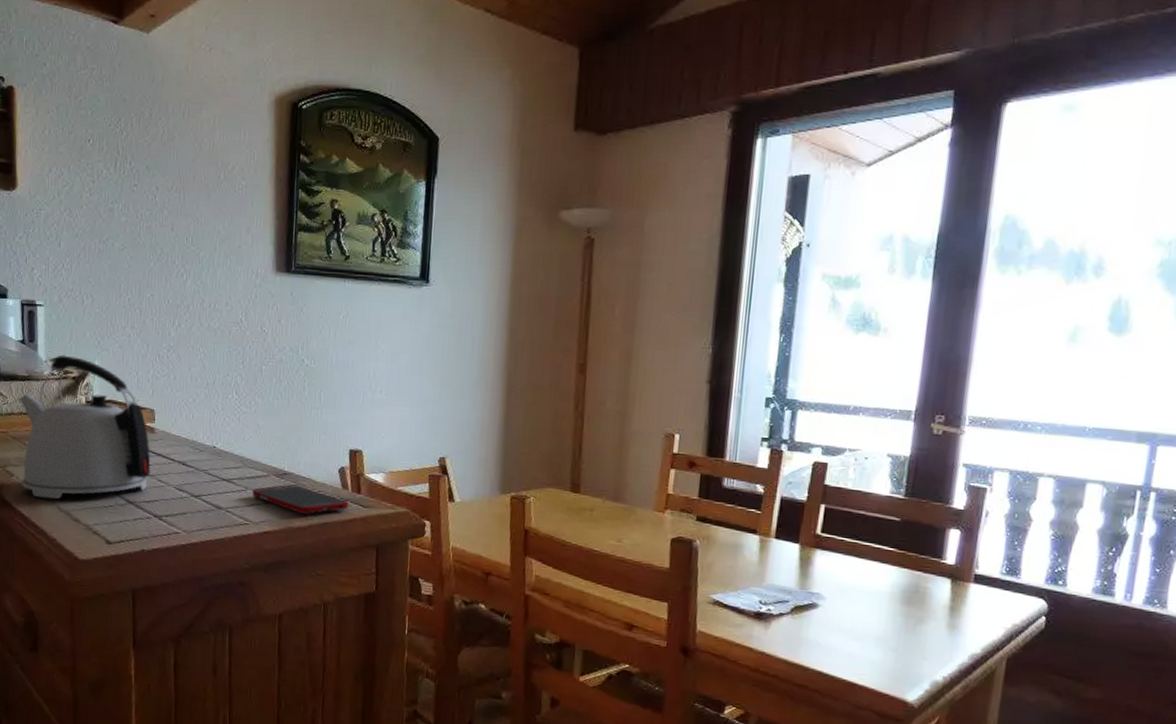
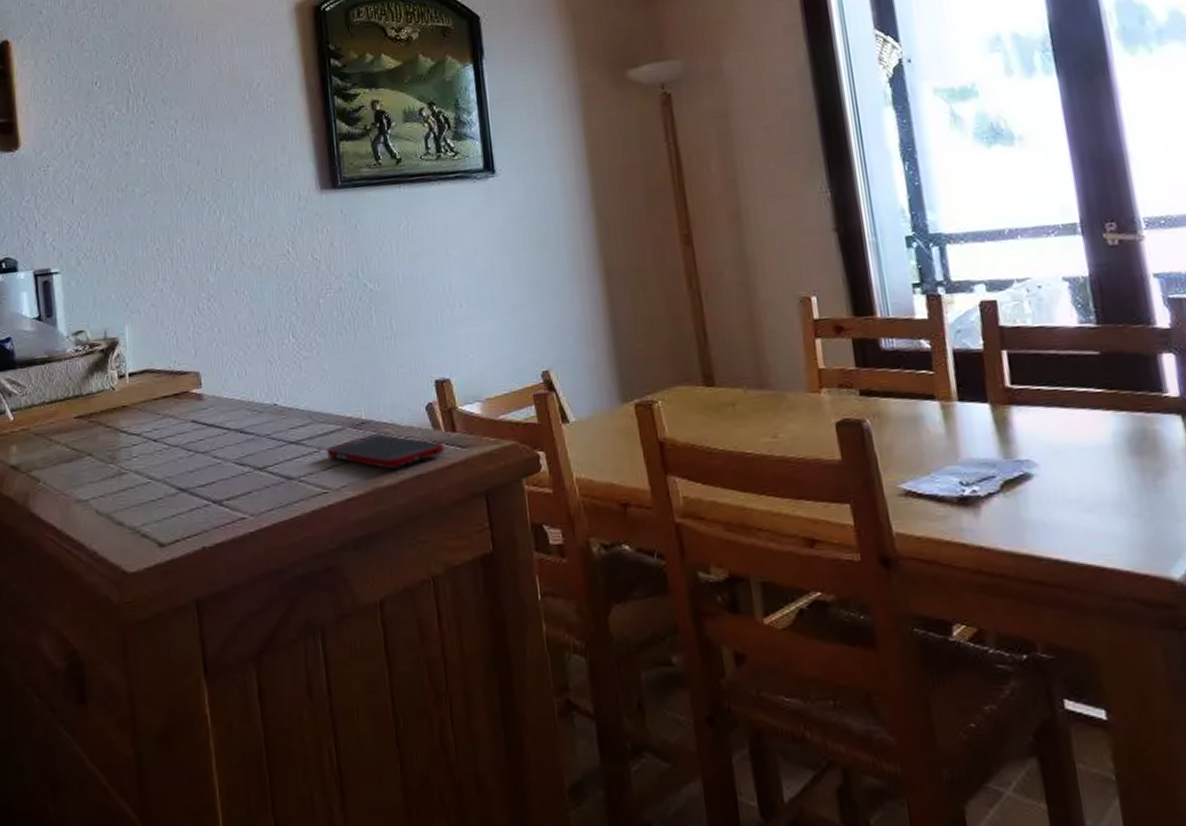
kettle: present [18,355,151,499] -> none [38,325,203,503]

